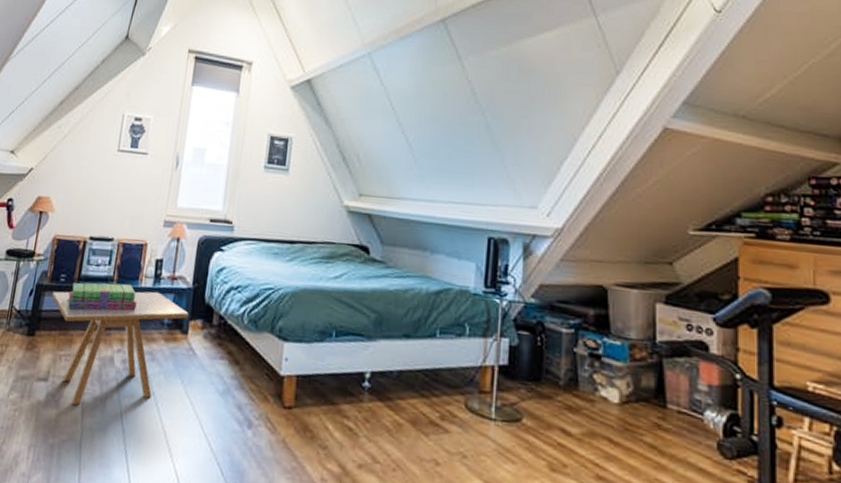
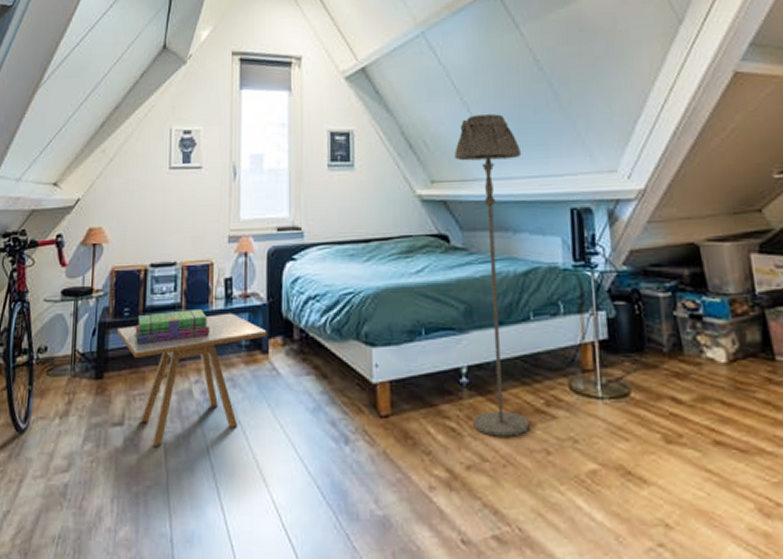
floor lamp: none [370,137,449,444] -> present [453,114,530,437]

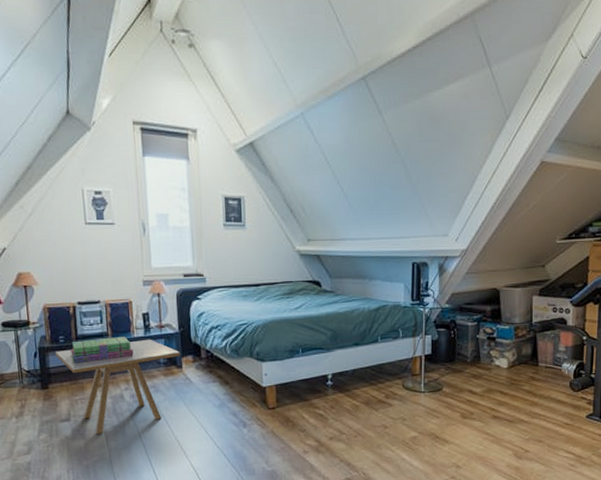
floor lamp: present [453,114,530,437] -> none [326,187,379,419]

